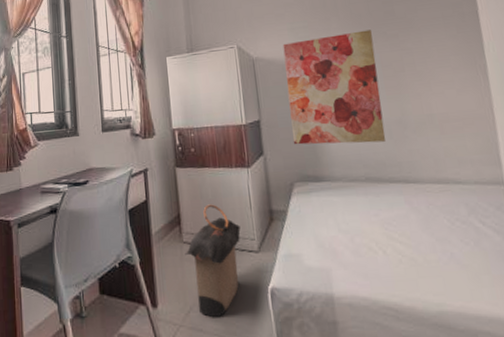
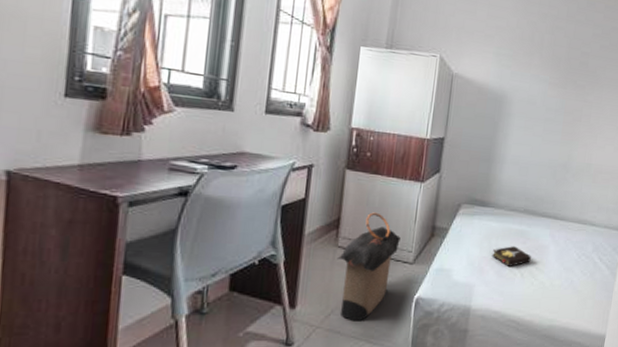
wall art: present [282,29,386,145] -> none [470,66,565,180]
hardback book: none [341,219,391,245] -> present [491,245,531,268]

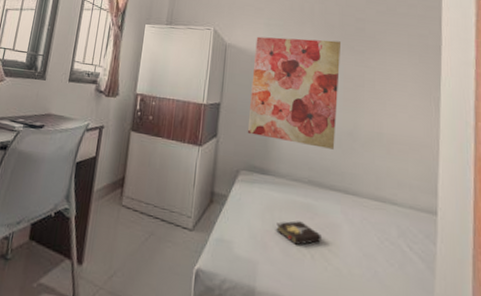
laundry hamper: present [337,212,401,322] -> none [121,173,180,288]
wall art: none [470,66,565,180] -> present [247,36,340,149]

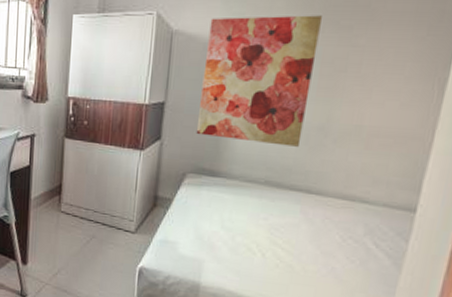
hardback book: present [275,220,321,246] -> none [224,221,275,245]

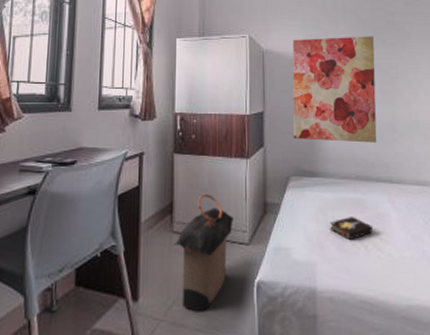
laundry hamper: none [61,180,121,284] -> present [174,193,233,312]
hardback book: none [224,221,275,245] -> present [329,215,373,241]

